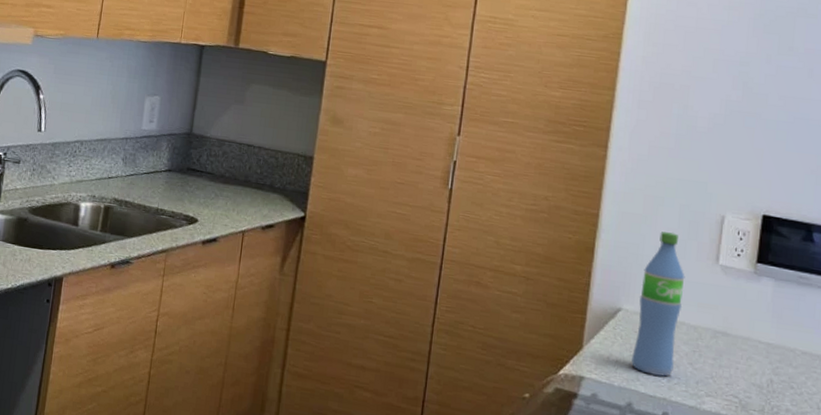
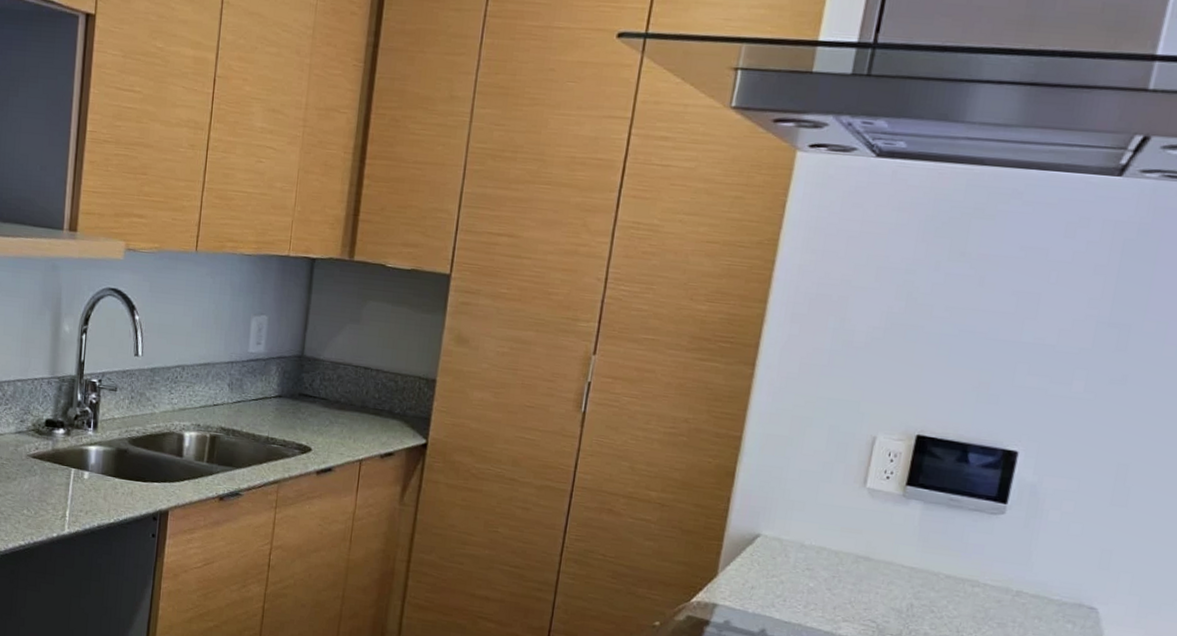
water bottle: present [631,231,685,377] -> none [767,454,830,603]

